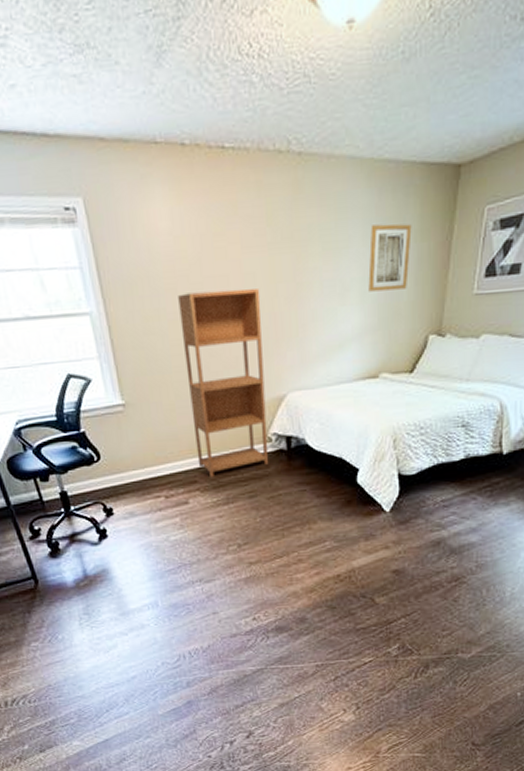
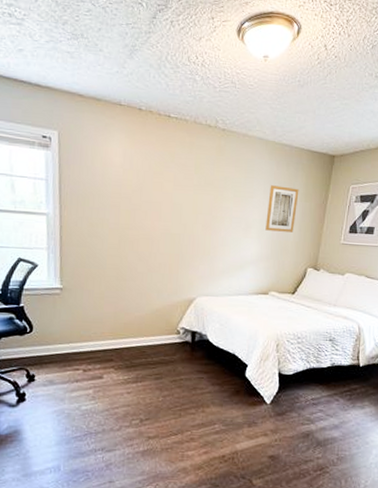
bookcase: present [178,289,269,478] -> none [116,211,184,358]

